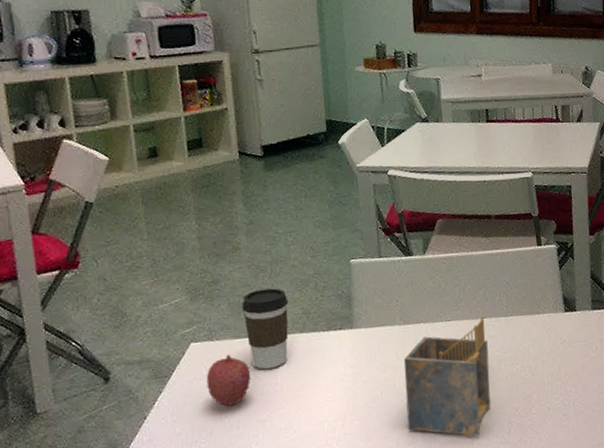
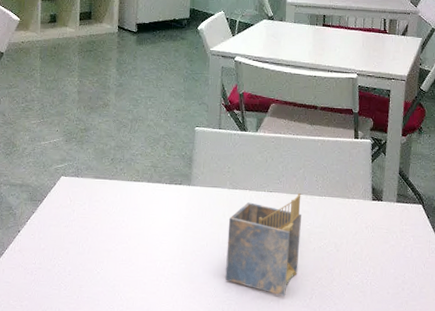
fruit: present [206,354,251,406] -> none [69,190,105,234]
coffee cup: present [242,288,289,370] -> none [104,141,142,208]

